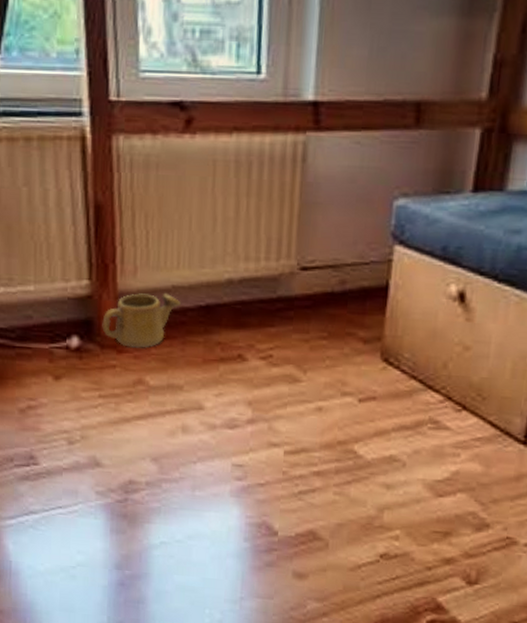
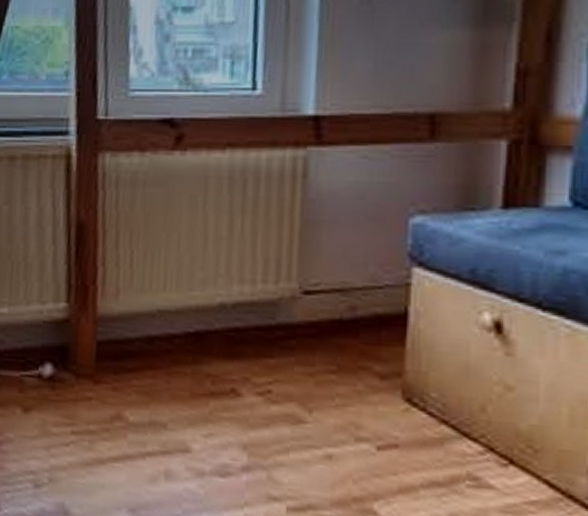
watering can: present [102,293,181,348] -> none [78,317,167,379]

